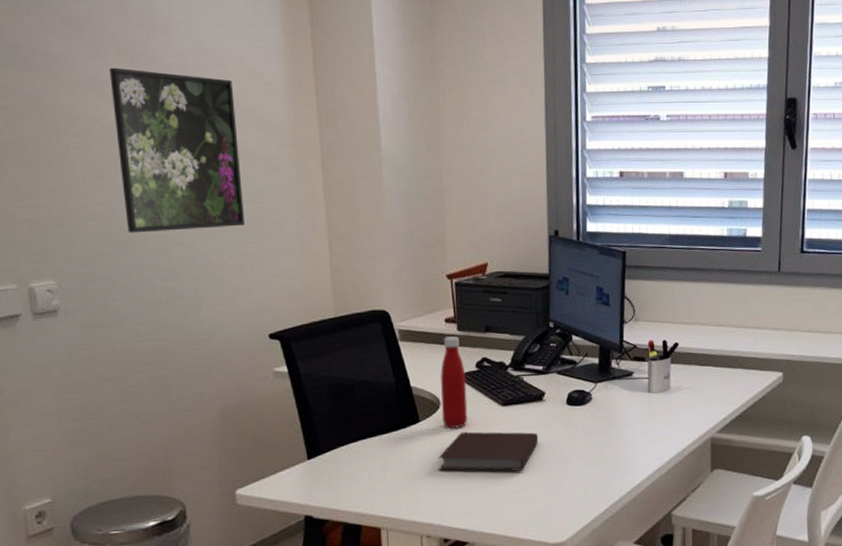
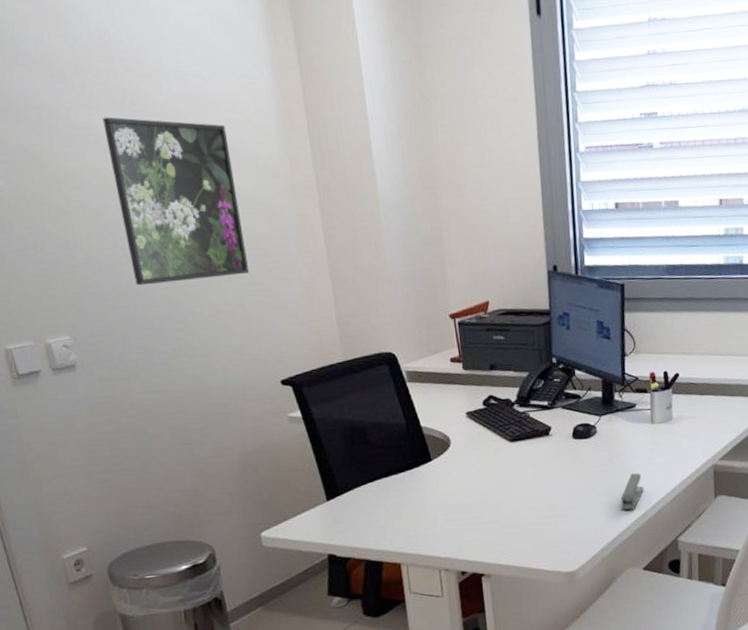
notebook: present [439,431,539,472] -> none [452,466,547,507]
bottle: present [440,336,468,429] -> none [449,375,478,466]
stapler: none [614,443,639,481] -> present [620,473,644,510]

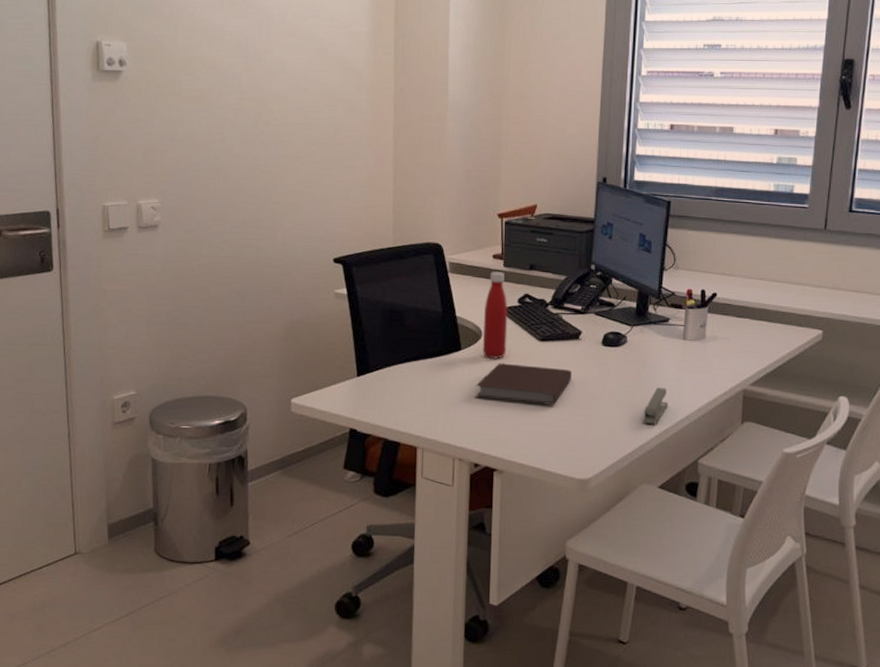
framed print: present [102,117,250,286] -> none [221,16,324,162]
bottle: none [449,375,478,466] -> present [482,272,508,359]
notebook: none [452,466,547,507] -> present [476,363,572,405]

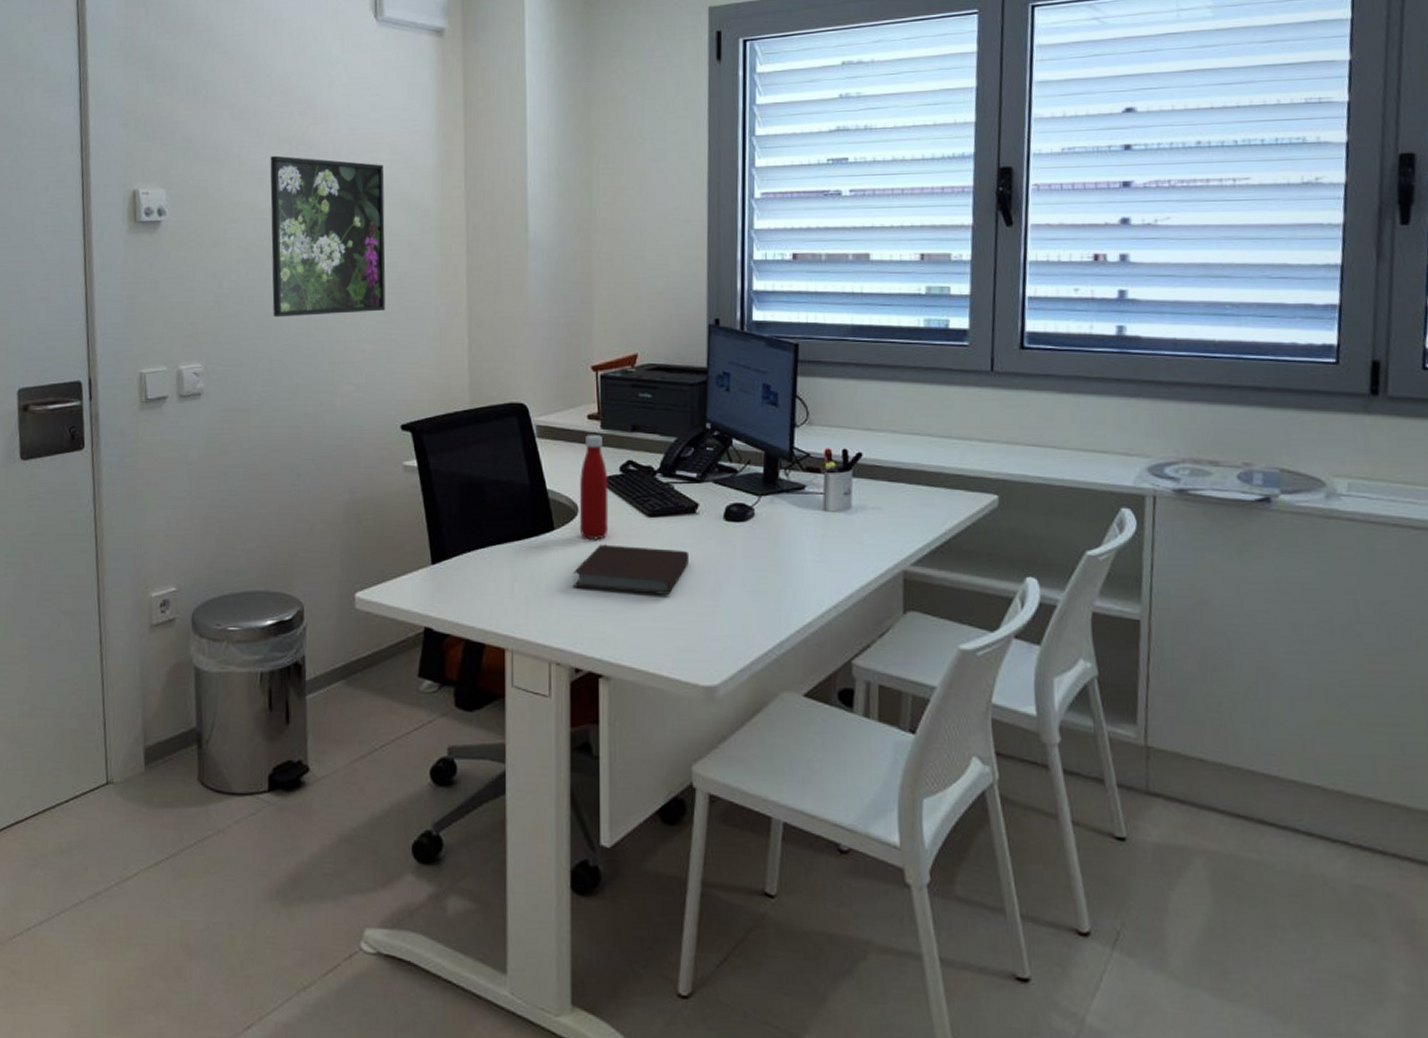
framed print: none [221,16,324,162] -> present [270,155,386,318]
stapler: present [643,387,669,425] -> none [779,571,811,617]

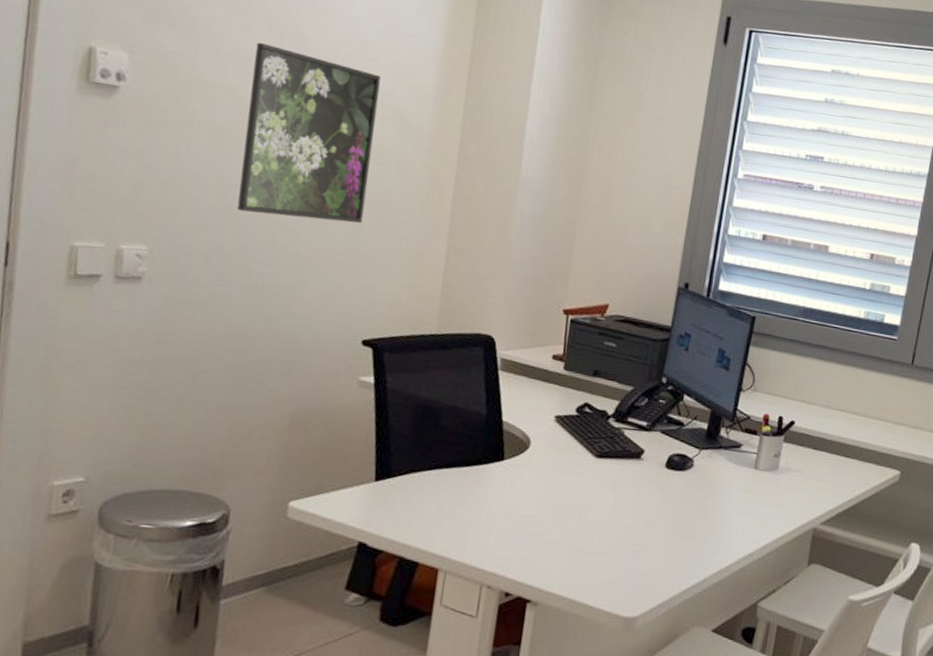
notebook: present [574,544,690,595] -> none [515,478,629,531]
bottle: present [579,435,609,540] -> none [528,374,564,474]

